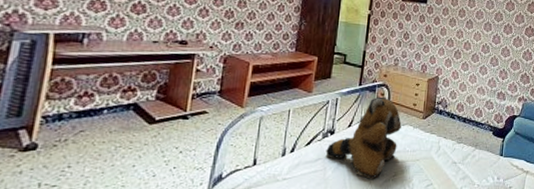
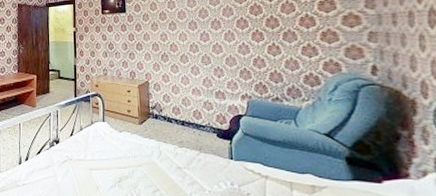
teddy bear: present [325,97,402,179] -> none [54,106,119,185]

